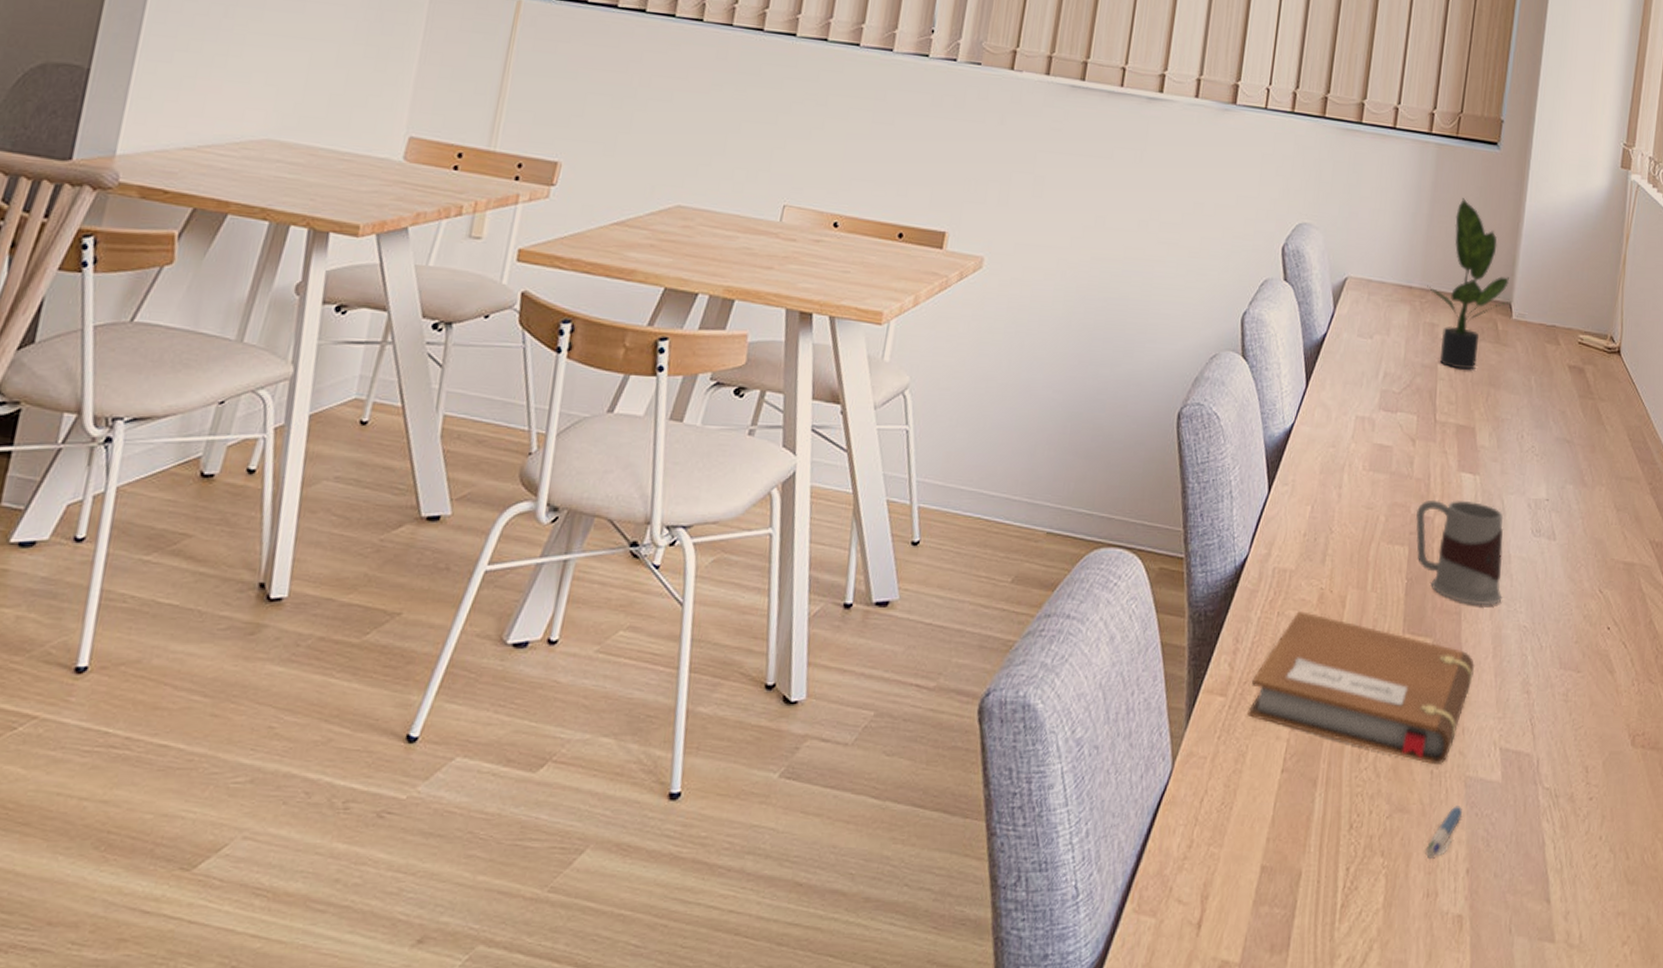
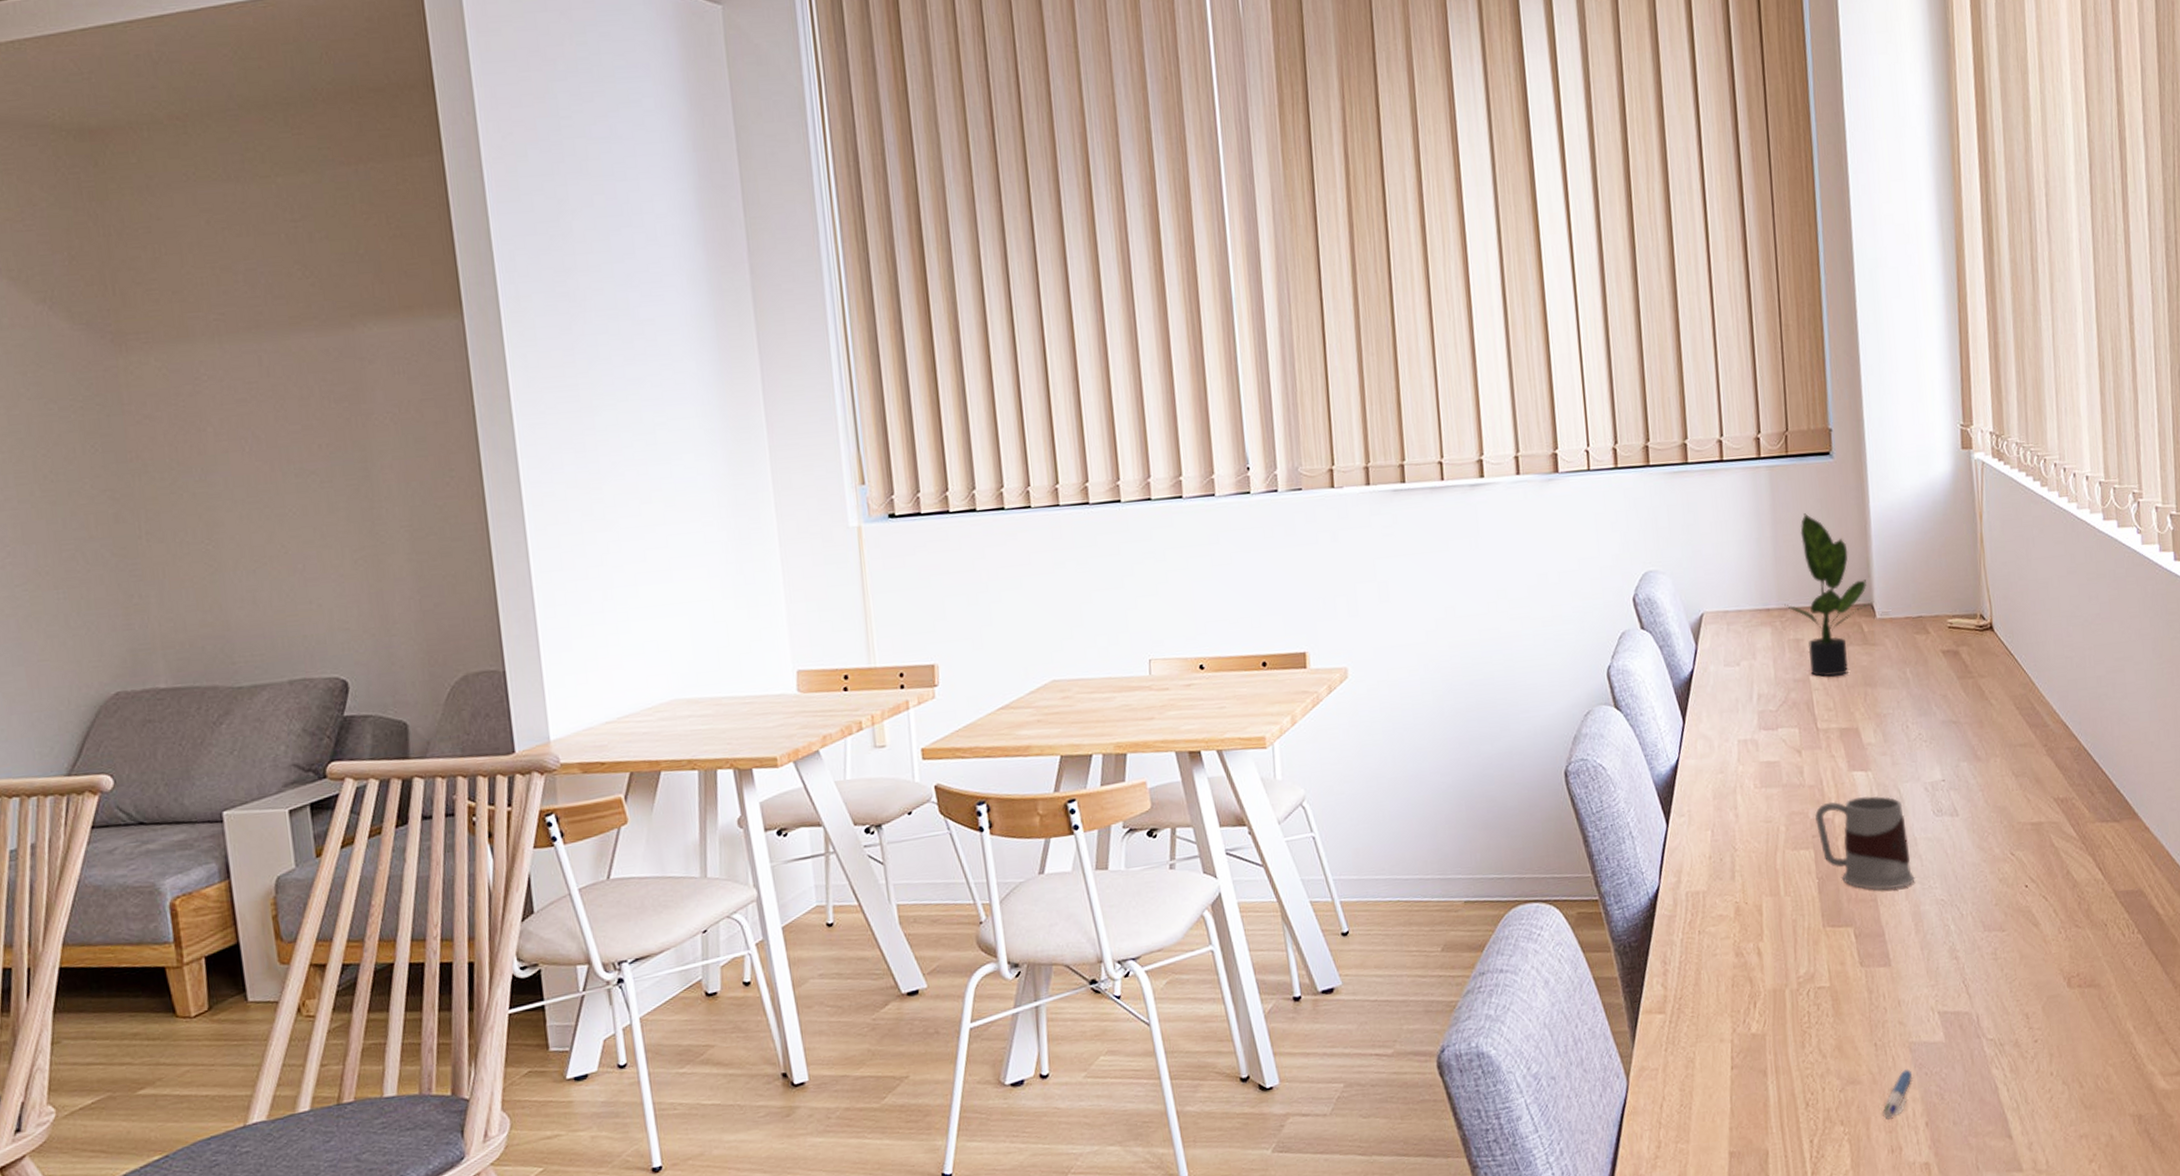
notebook: present [1247,611,1475,764] -> none [1685,925,1901,1038]

